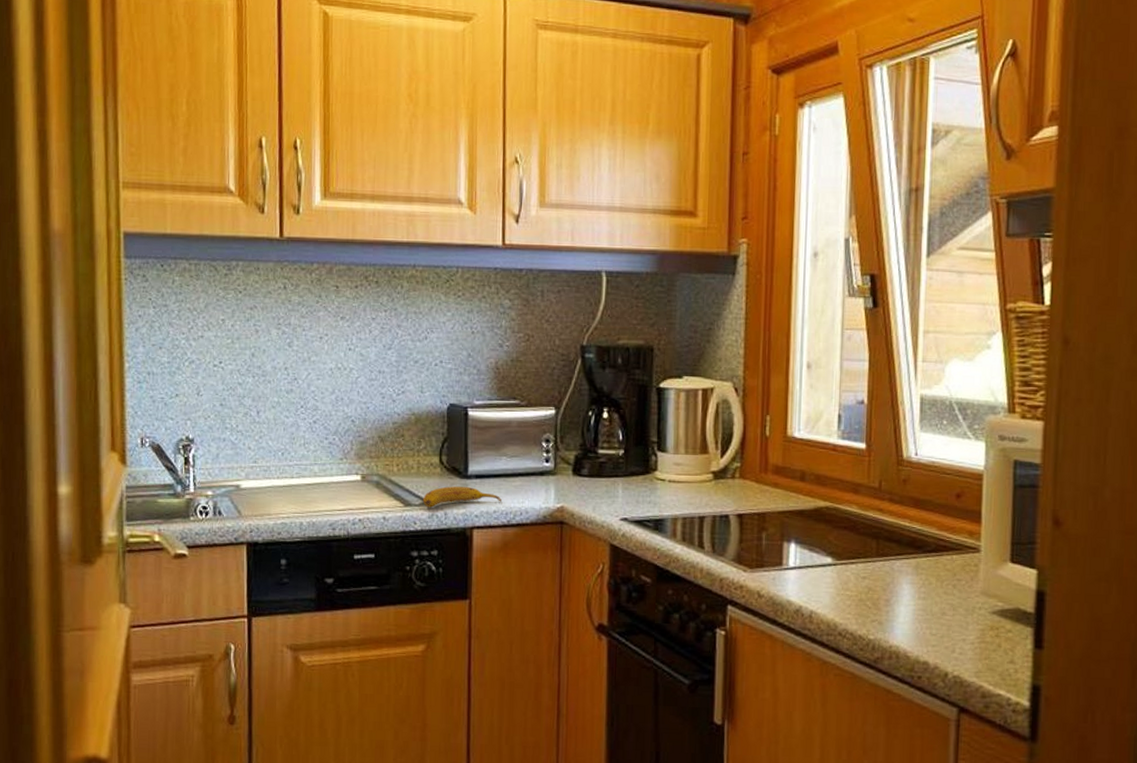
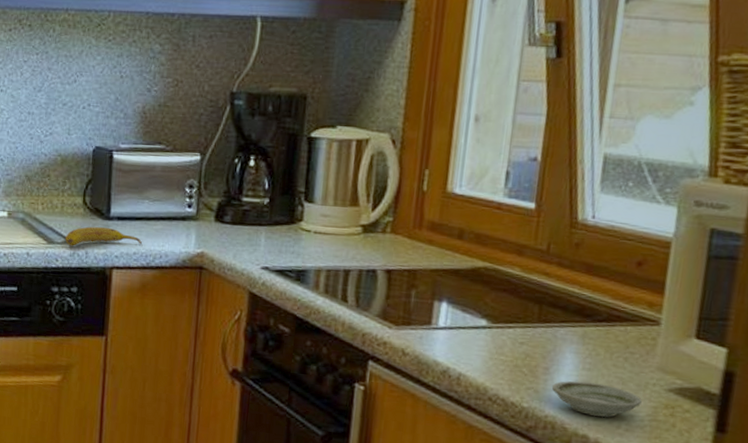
saucer: none [893,610,971,643] -> present [551,381,642,417]

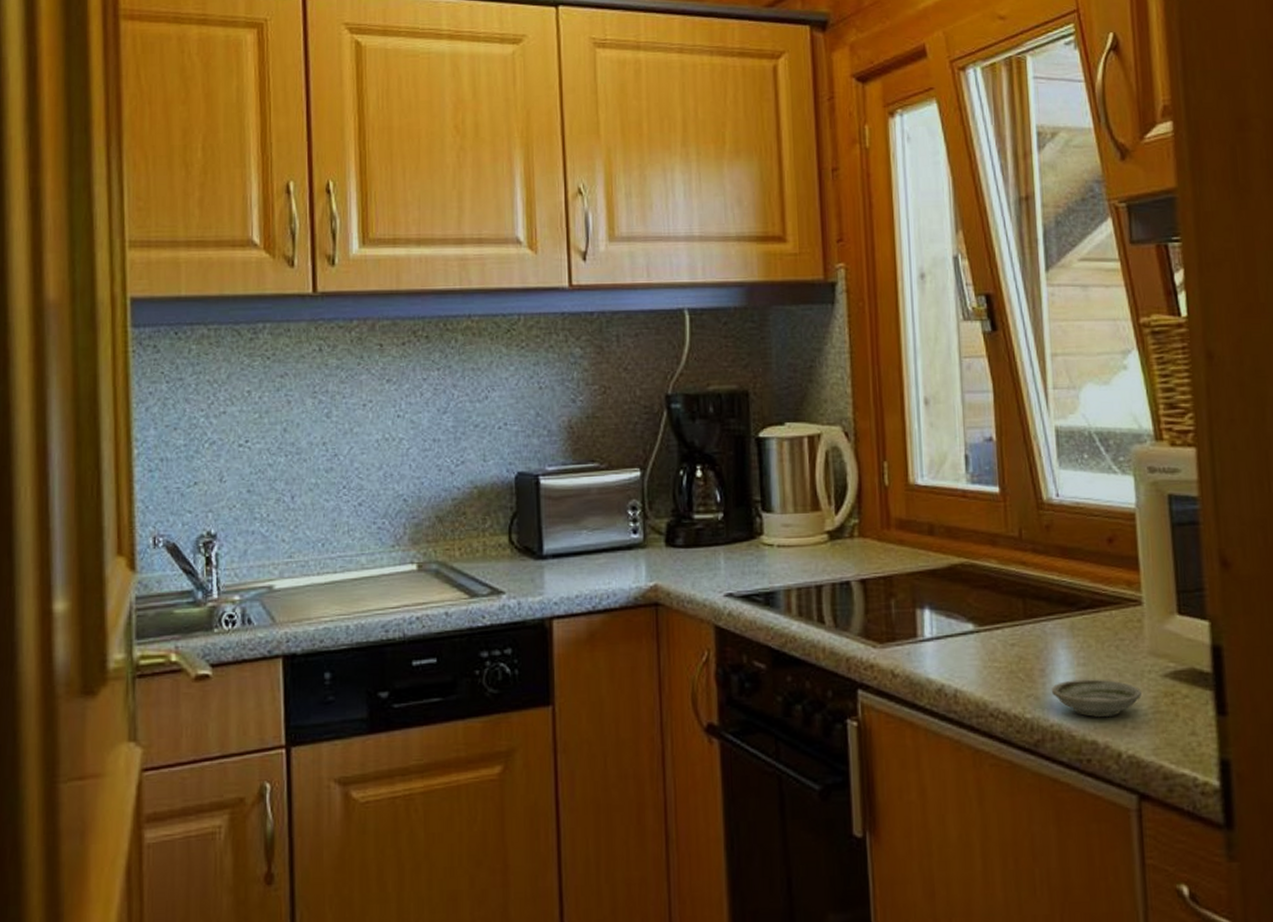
fruit: present [64,226,143,246] -> none [490,569,585,597]

